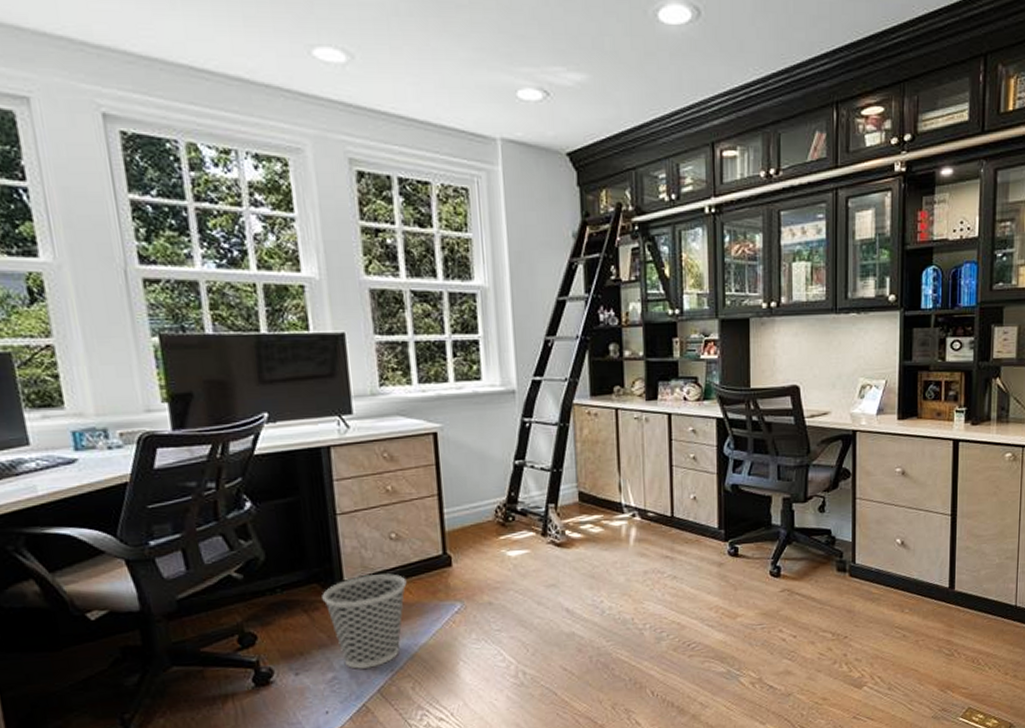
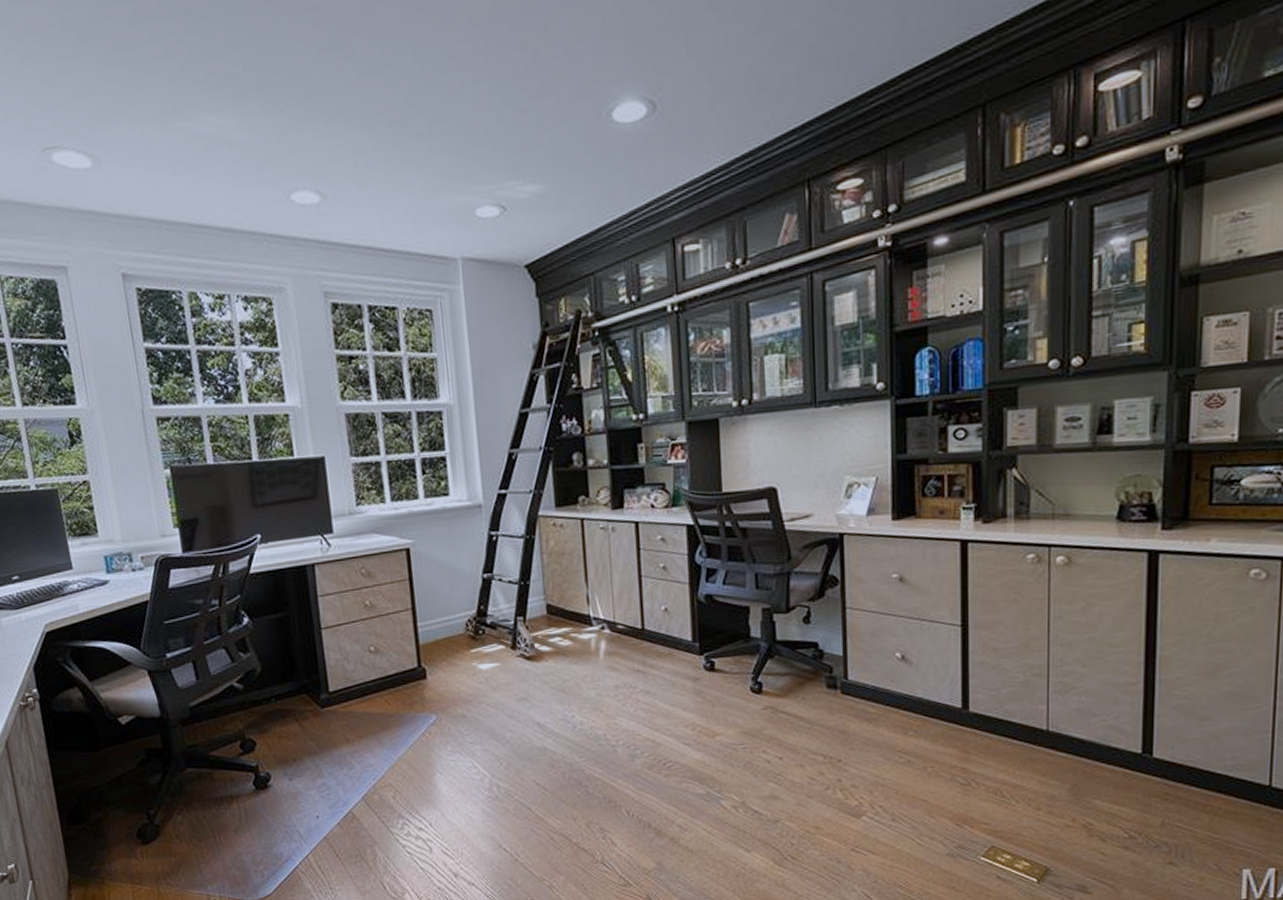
wastebasket: present [322,573,407,669] -> none [310,685,386,777]

